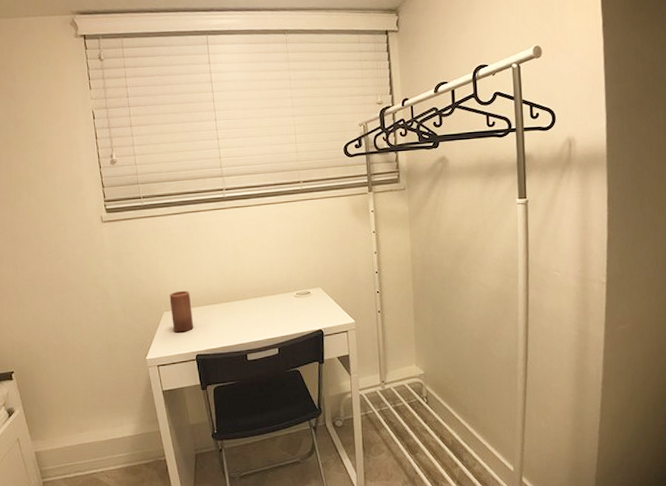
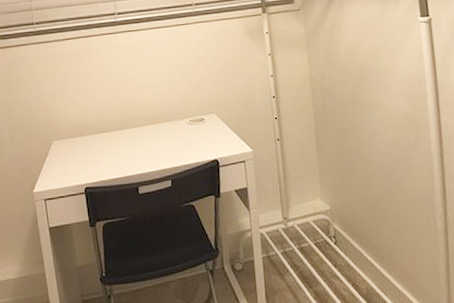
candle: present [169,290,193,333] -> none [59,118,83,164]

